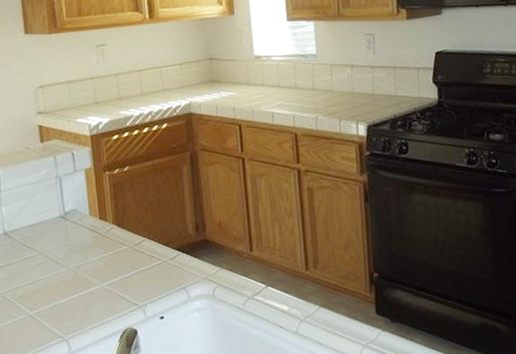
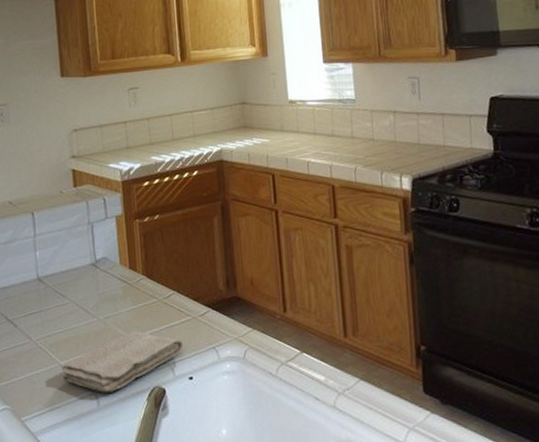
washcloth: none [31,277,155,338] -> present [62,330,184,392]

